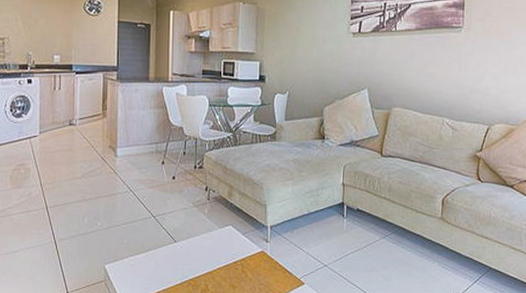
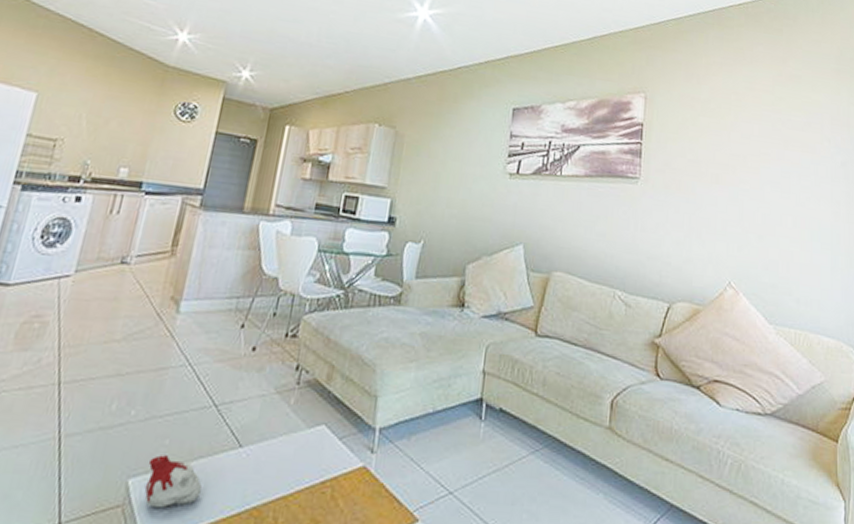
candle: none [116,249,154,282] -> present [144,455,202,509]

